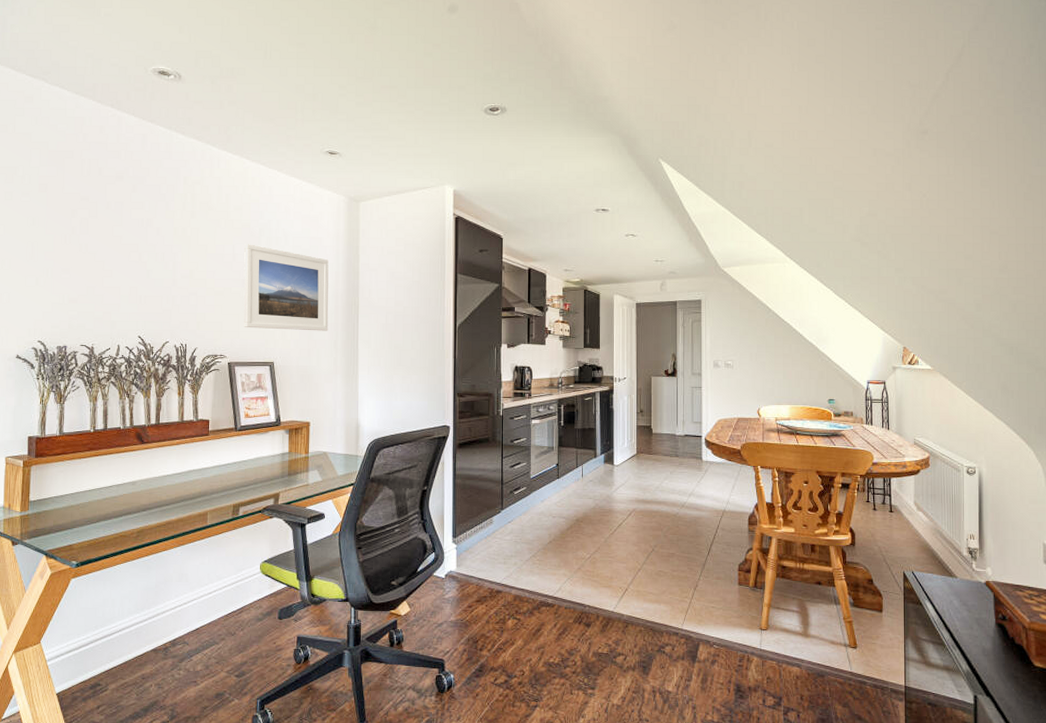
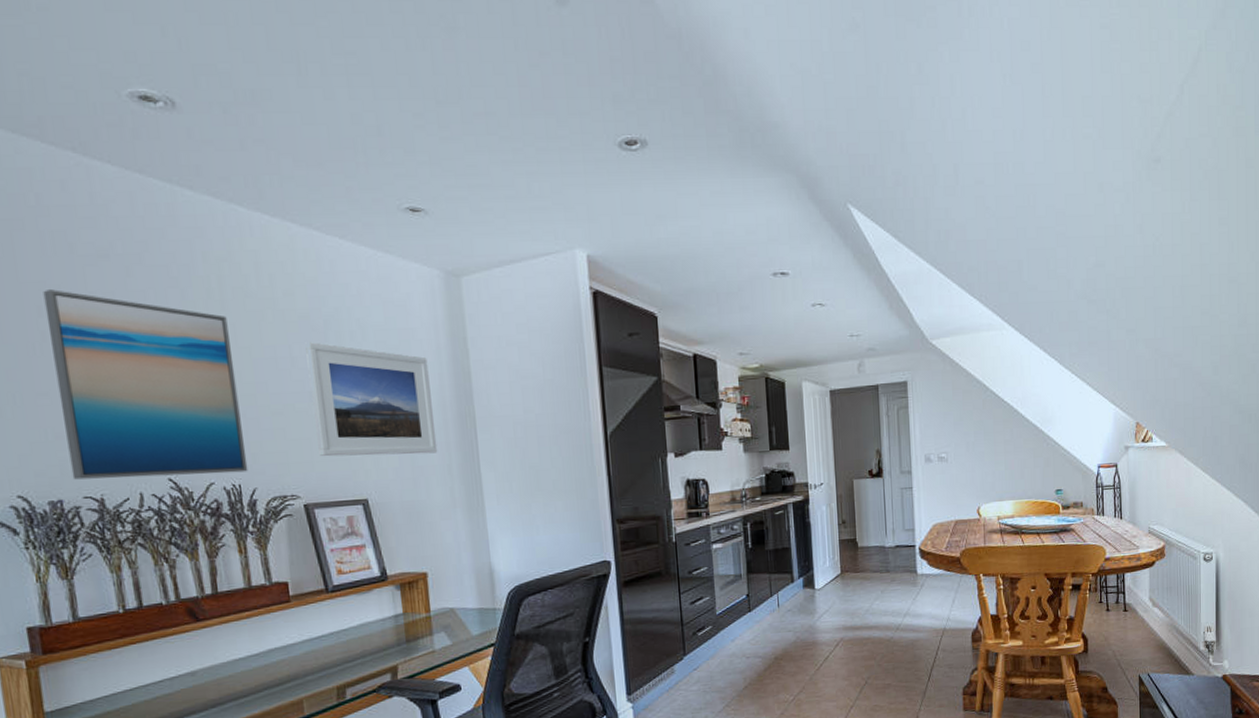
wall art: none [75,199,194,335] -> present [43,289,248,480]

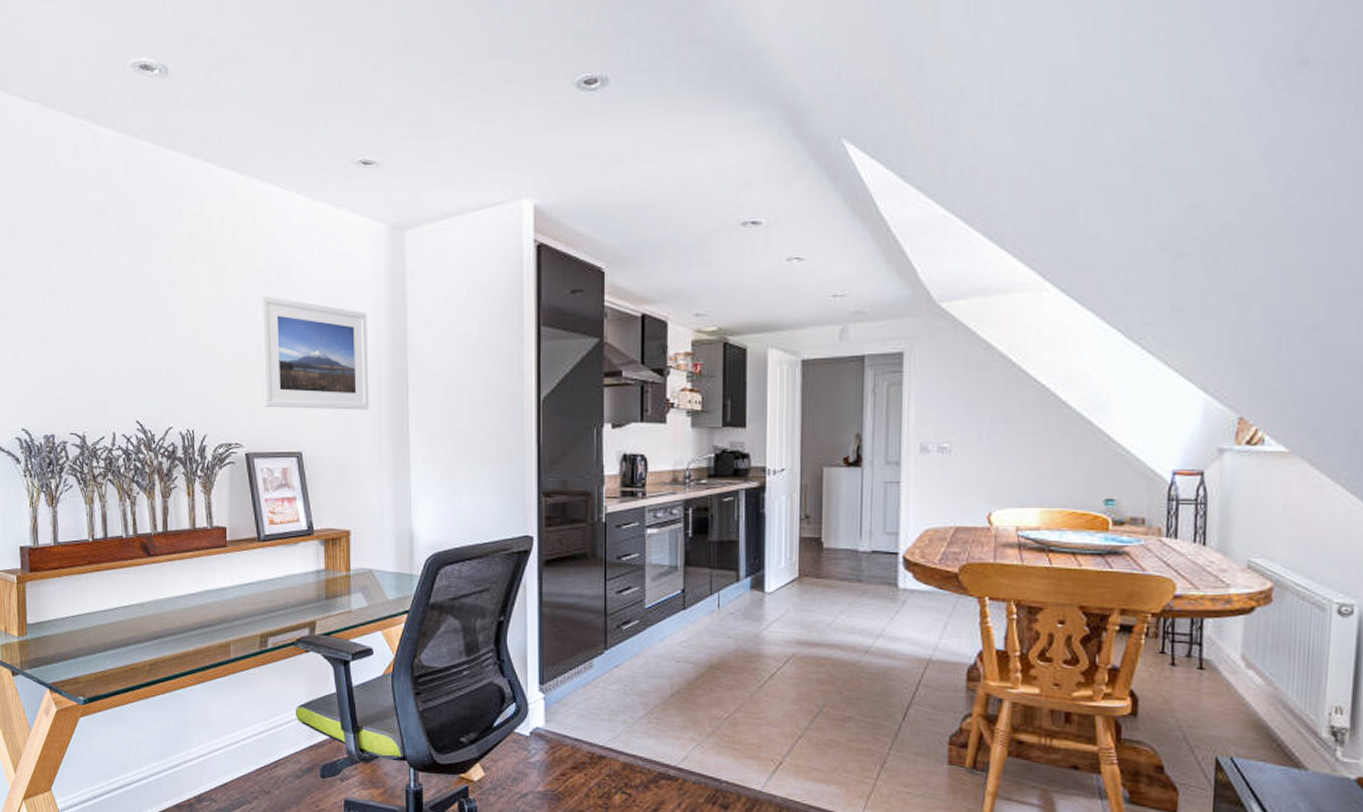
wall art: present [43,289,248,480] -> none [54,245,201,419]

